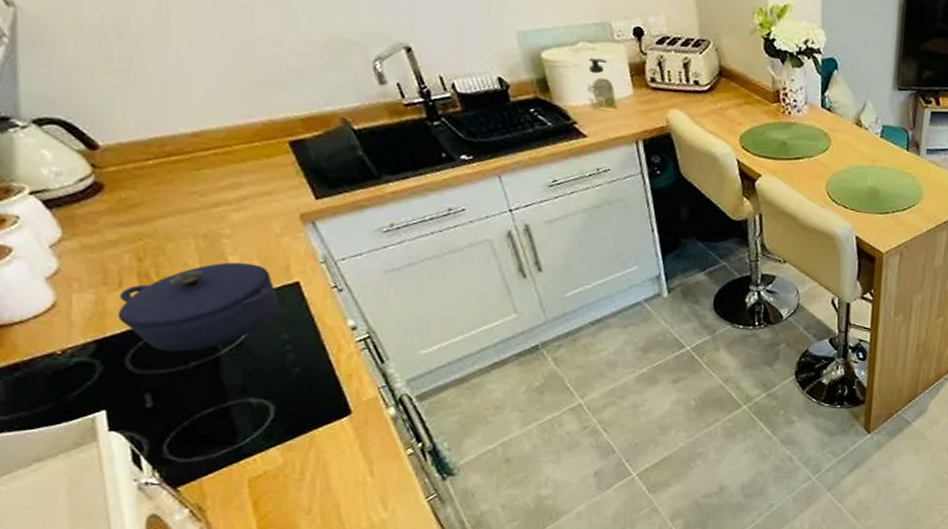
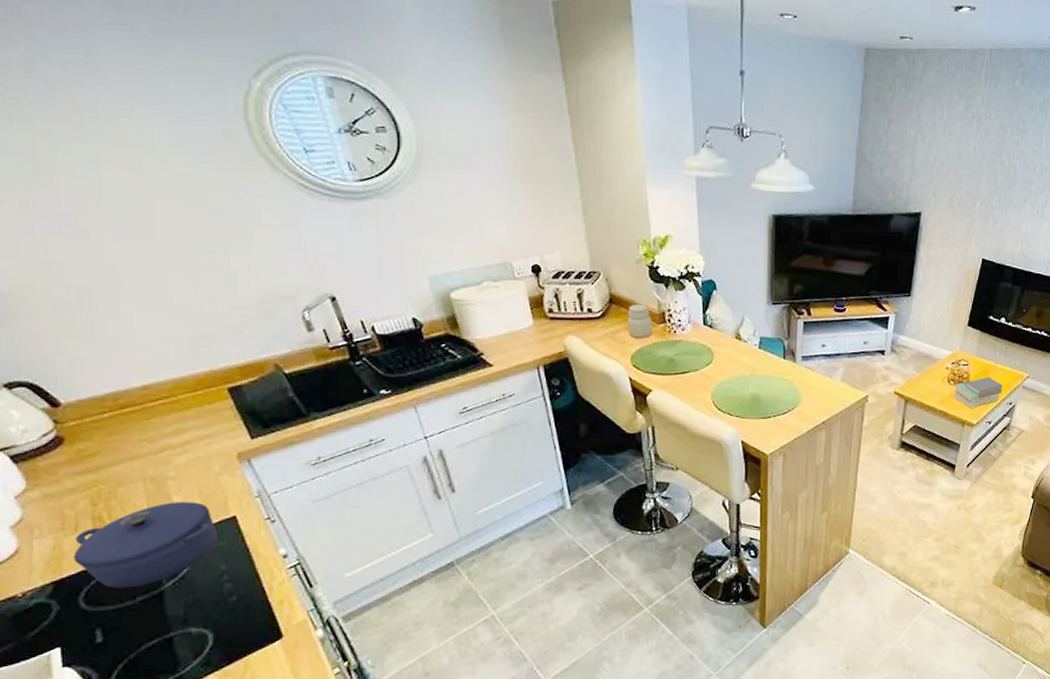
soap dispenser: present [587,58,617,111] -> none [492,295,519,342]
jar: none [737,79,766,118] -> present [627,304,653,338]

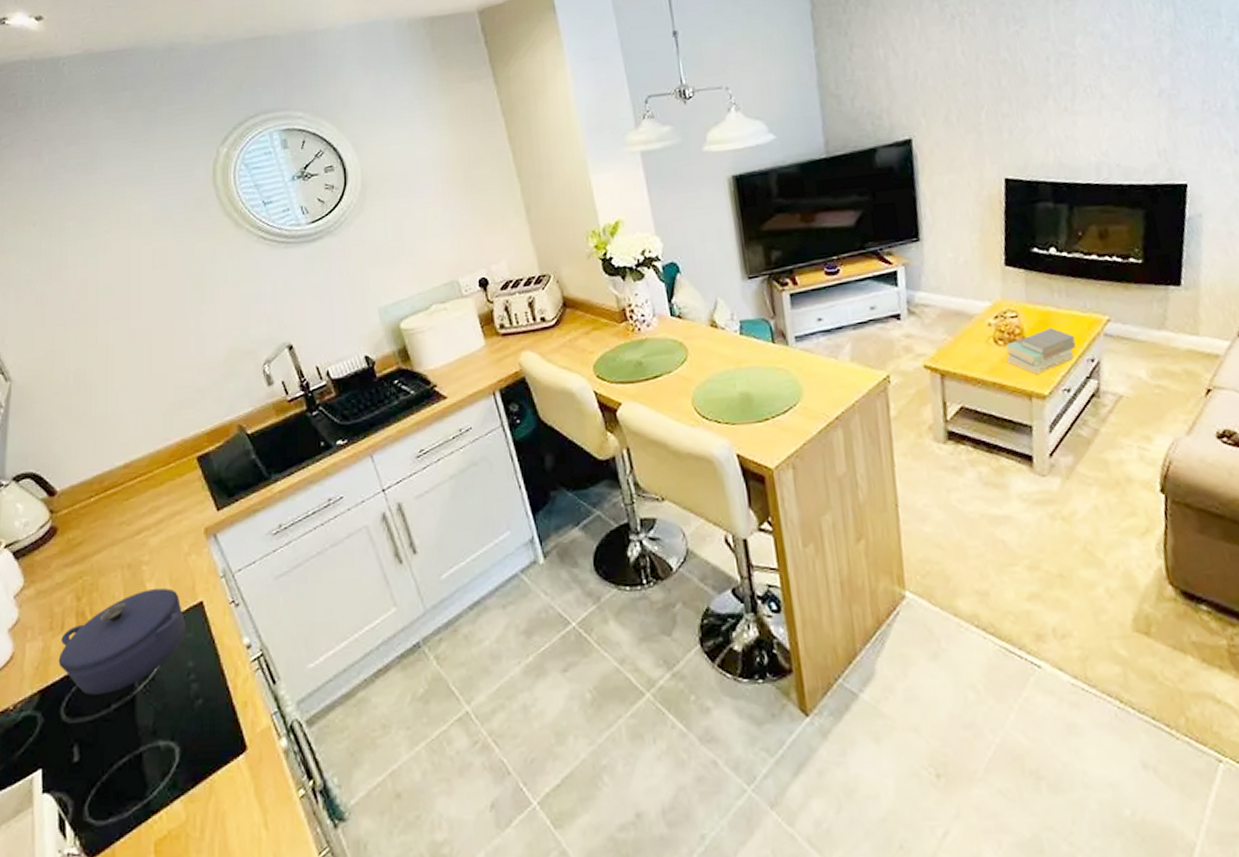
jar: present [627,304,653,338] -> none [584,302,614,343]

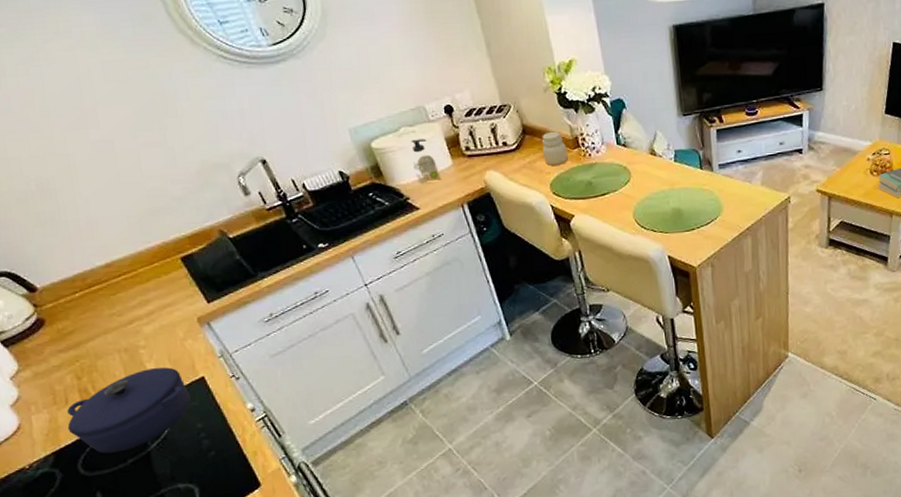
soap dispenser: none [442,316,472,369] -> present [411,139,441,184]
jar: none [584,302,614,343] -> present [542,131,568,166]

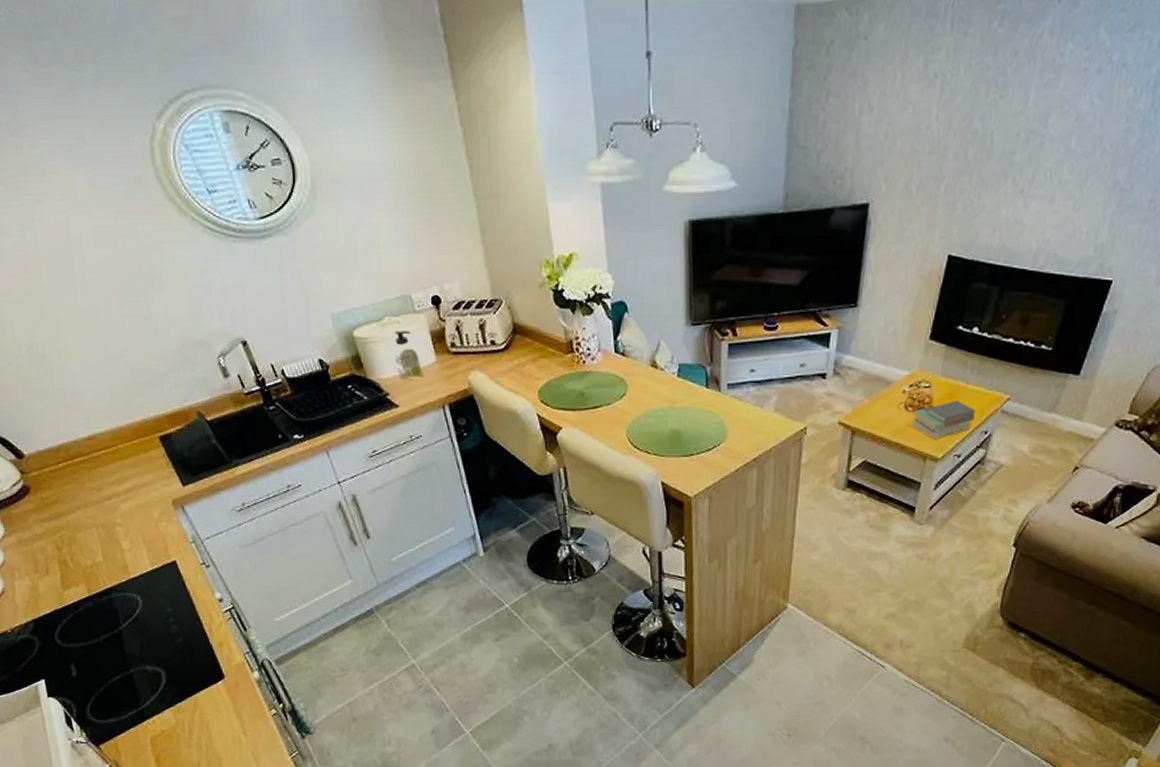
cooking pot: present [67,367,192,454] -> none [47,547,163,627]
jar: present [542,131,568,166] -> none [532,332,560,370]

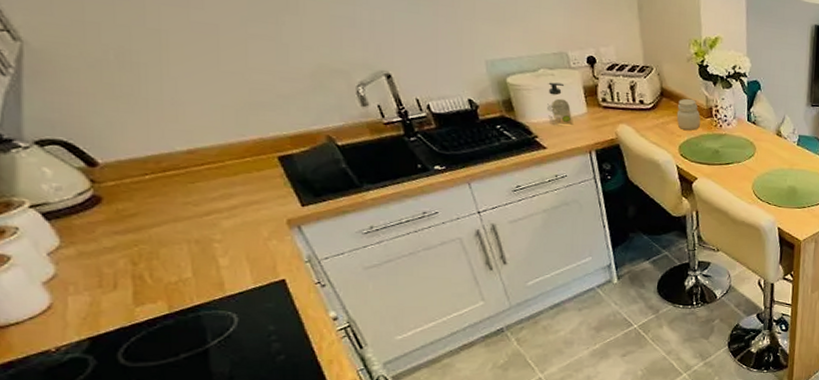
jar: none [532,332,560,370] -> present [676,98,701,130]

